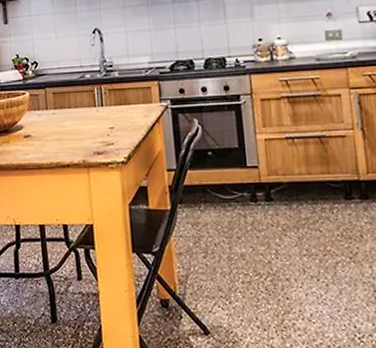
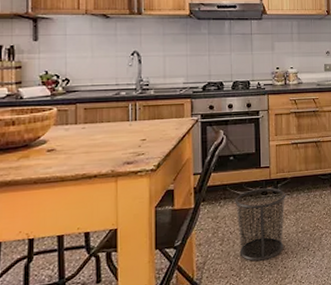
waste bin: none [217,193,284,285] -> present [234,187,286,262]

